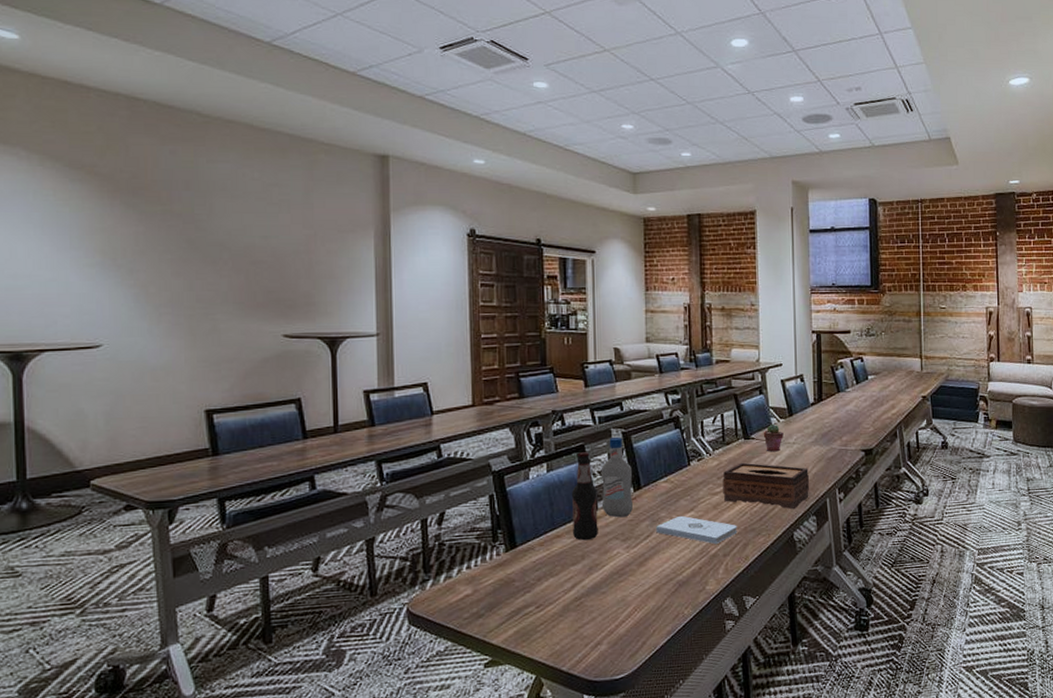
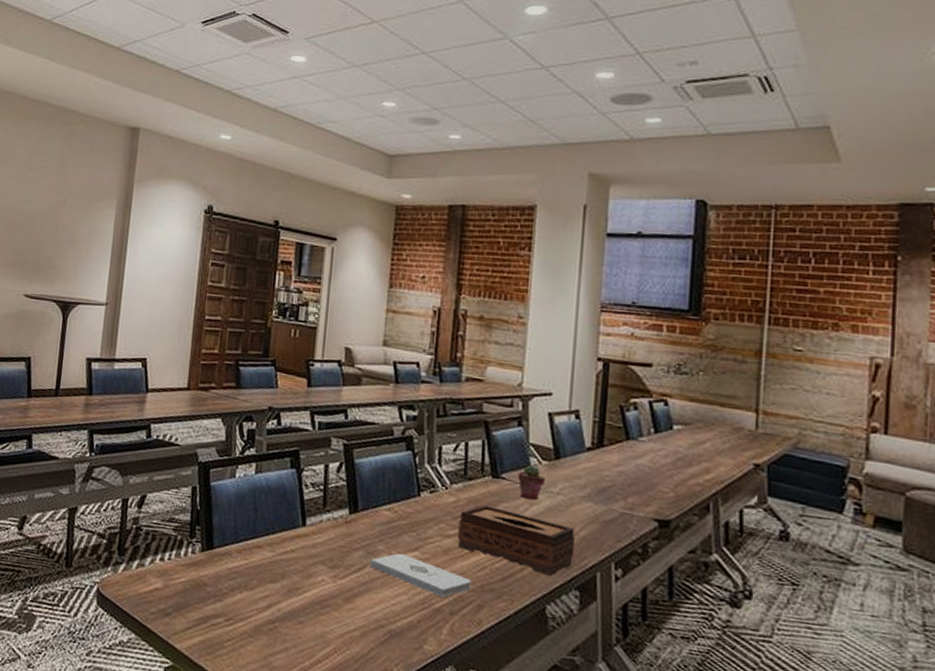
bottle: present [571,452,598,541] -> none [275,458,308,559]
bottle: present [601,437,634,518] -> none [310,448,350,542]

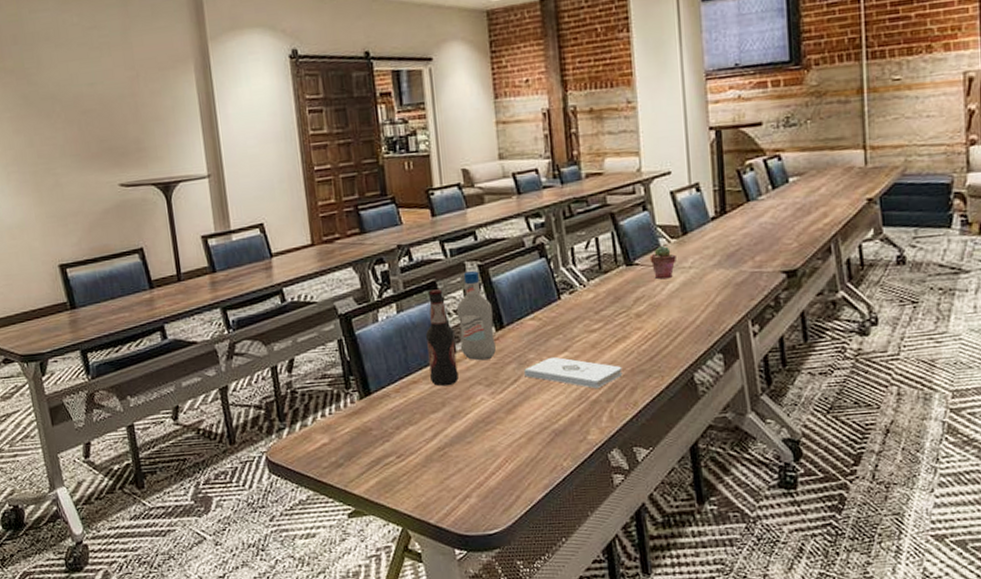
bottle: none [275,458,308,559] -> present [425,289,459,387]
bottle: none [310,448,350,542] -> present [456,271,497,361]
tissue box: present [457,505,576,577] -> none [601,293,714,347]

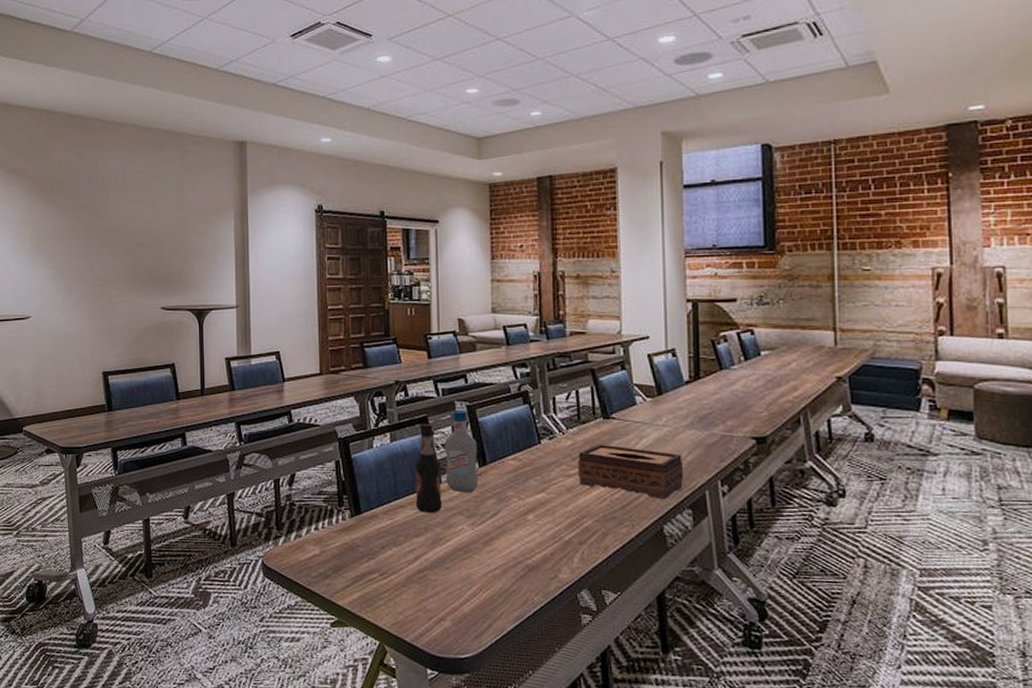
notepad: present [524,356,623,389] -> none [503,496,595,531]
tissue box: none [601,293,714,347] -> present [578,444,684,500]
potted succulent: present [649,245,676,280] -> none [626,402,651,434]

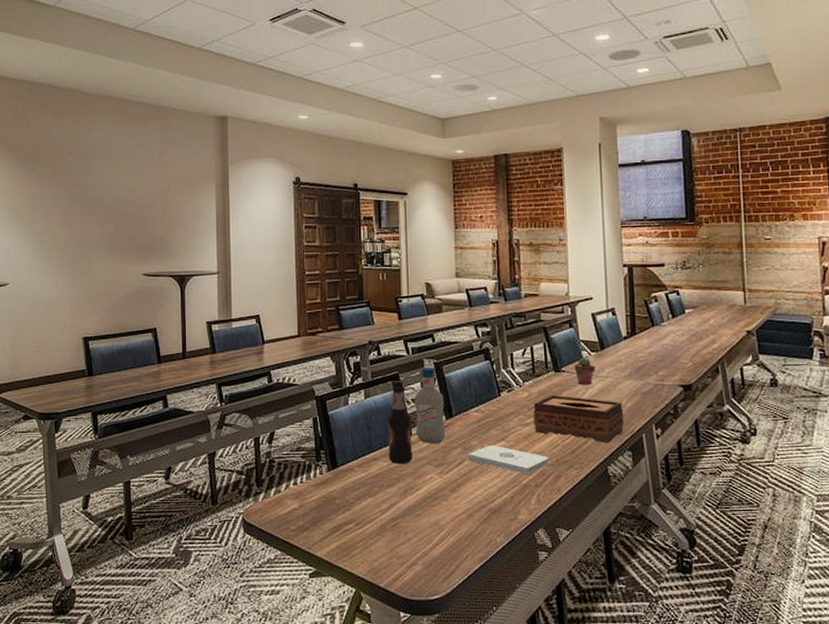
notepad: none [503,496,595,531] -> present [468,444,549,475]
potted succulent: none [626,402,651,434] -> present [574,357,595,385]

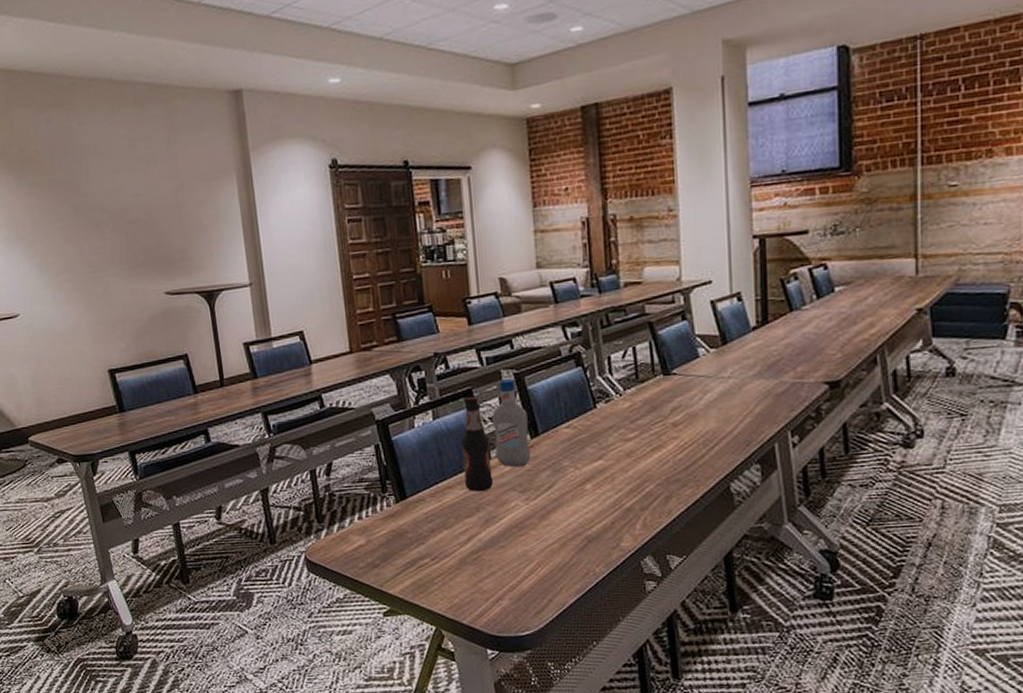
notepad: present [468,444,549,475] -> none [558,464,658,497]
tissue box: present [533,395,624,444] -> none [637,402,752,457]
potted succulent: present [574,357,595,385] -> none [687,355,715,390]

